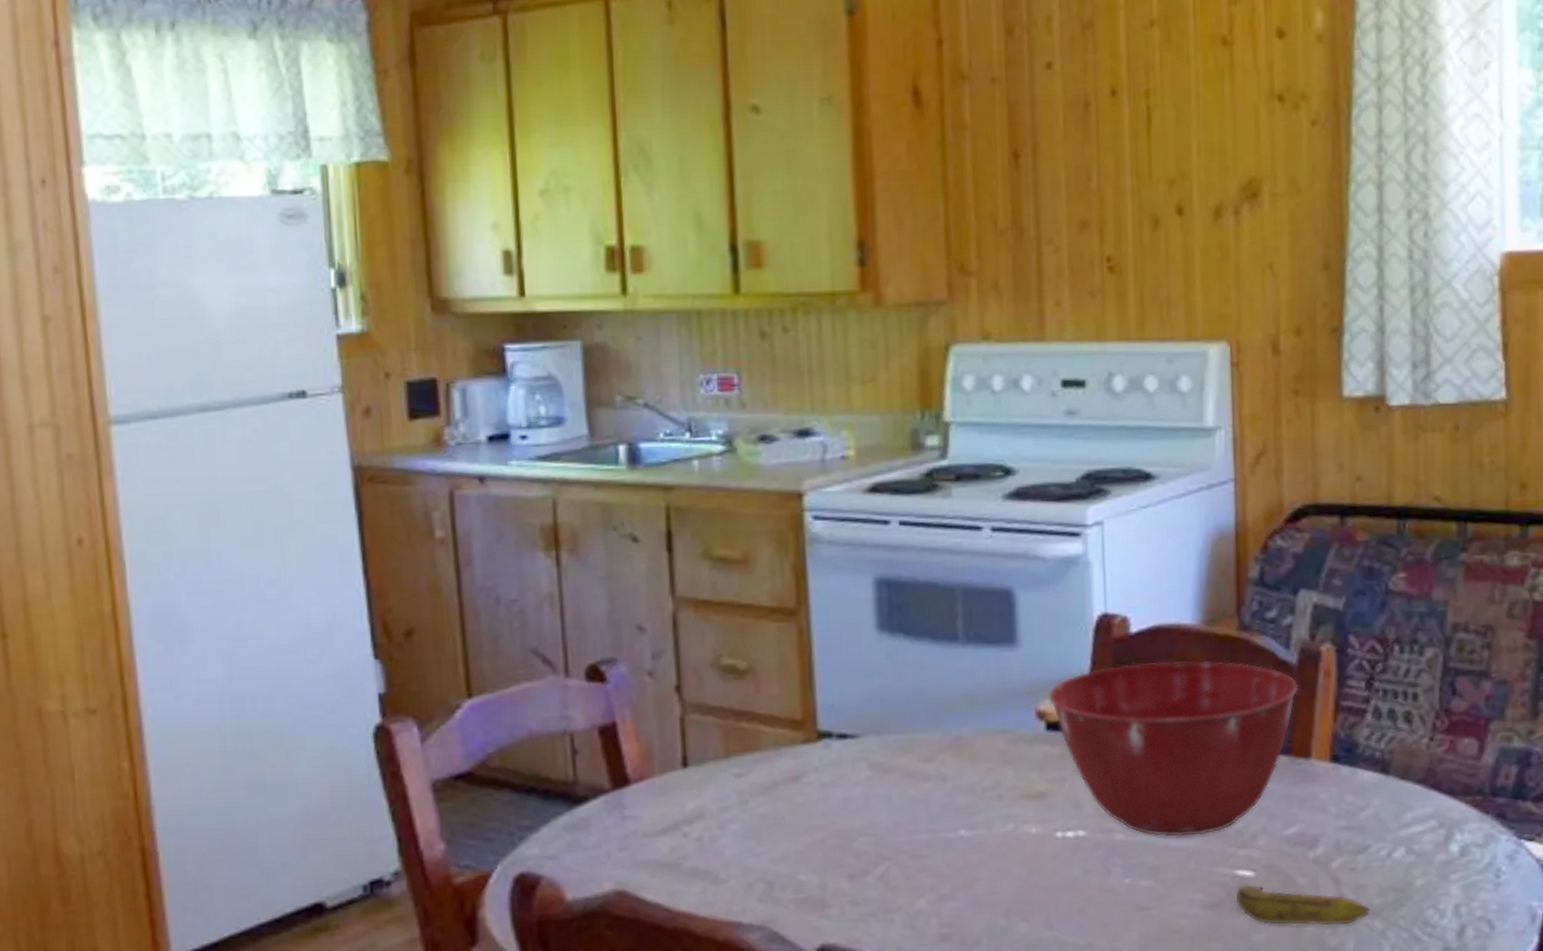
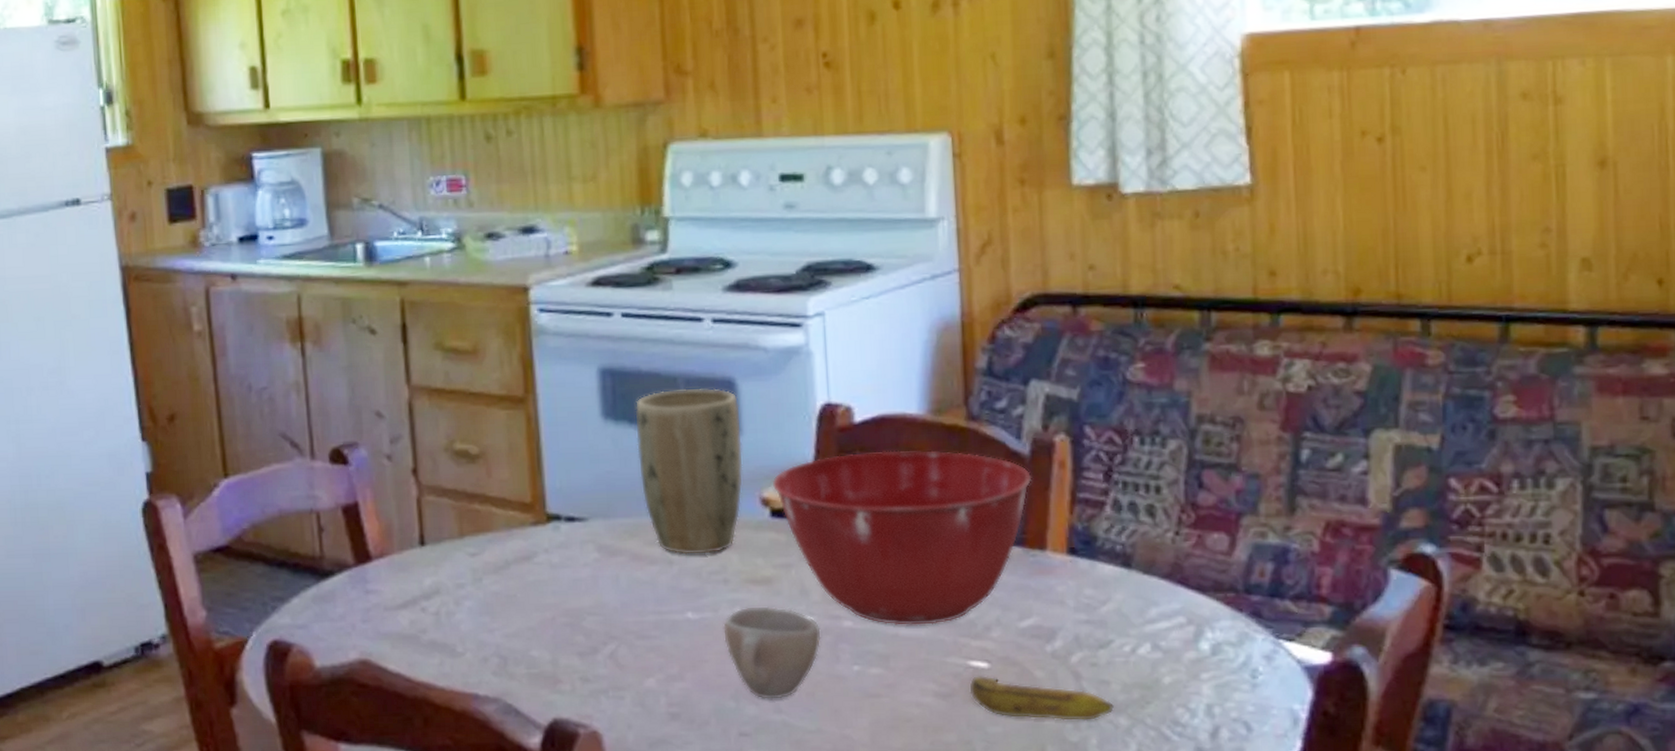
plant pot: none [911,598,1020,771] -> present [635,387,743,555]
cup: none [996,821,1093,916] -> present [723,606,821,699]

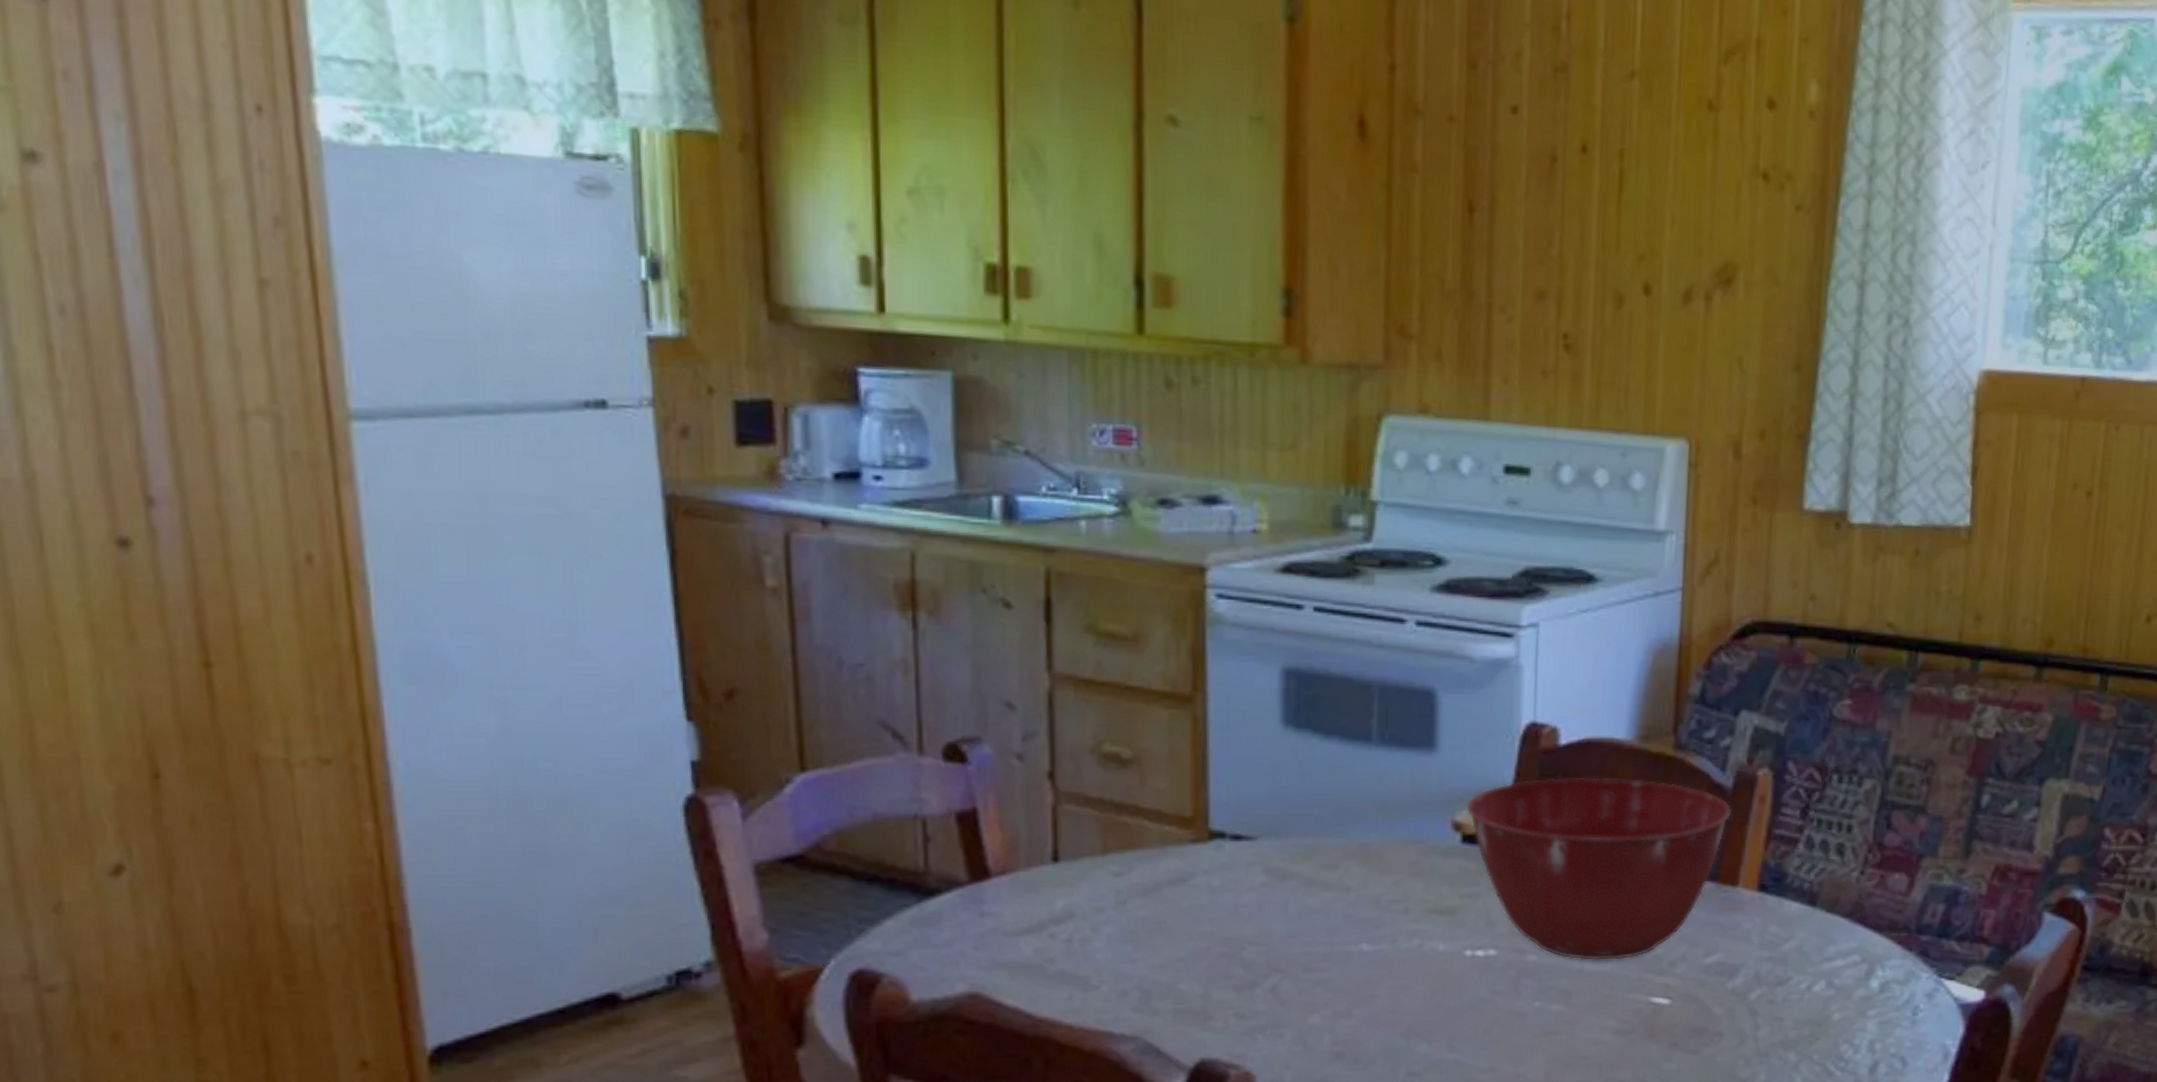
plant pot: present [635,387,743,555] -> none [1319,697,1438,881]
cup: present [723,606,821,699] -> none [1400,938,1504,1037]
banana: present [969,675,1114,722] -> none [1648,1011,1785,1058]

